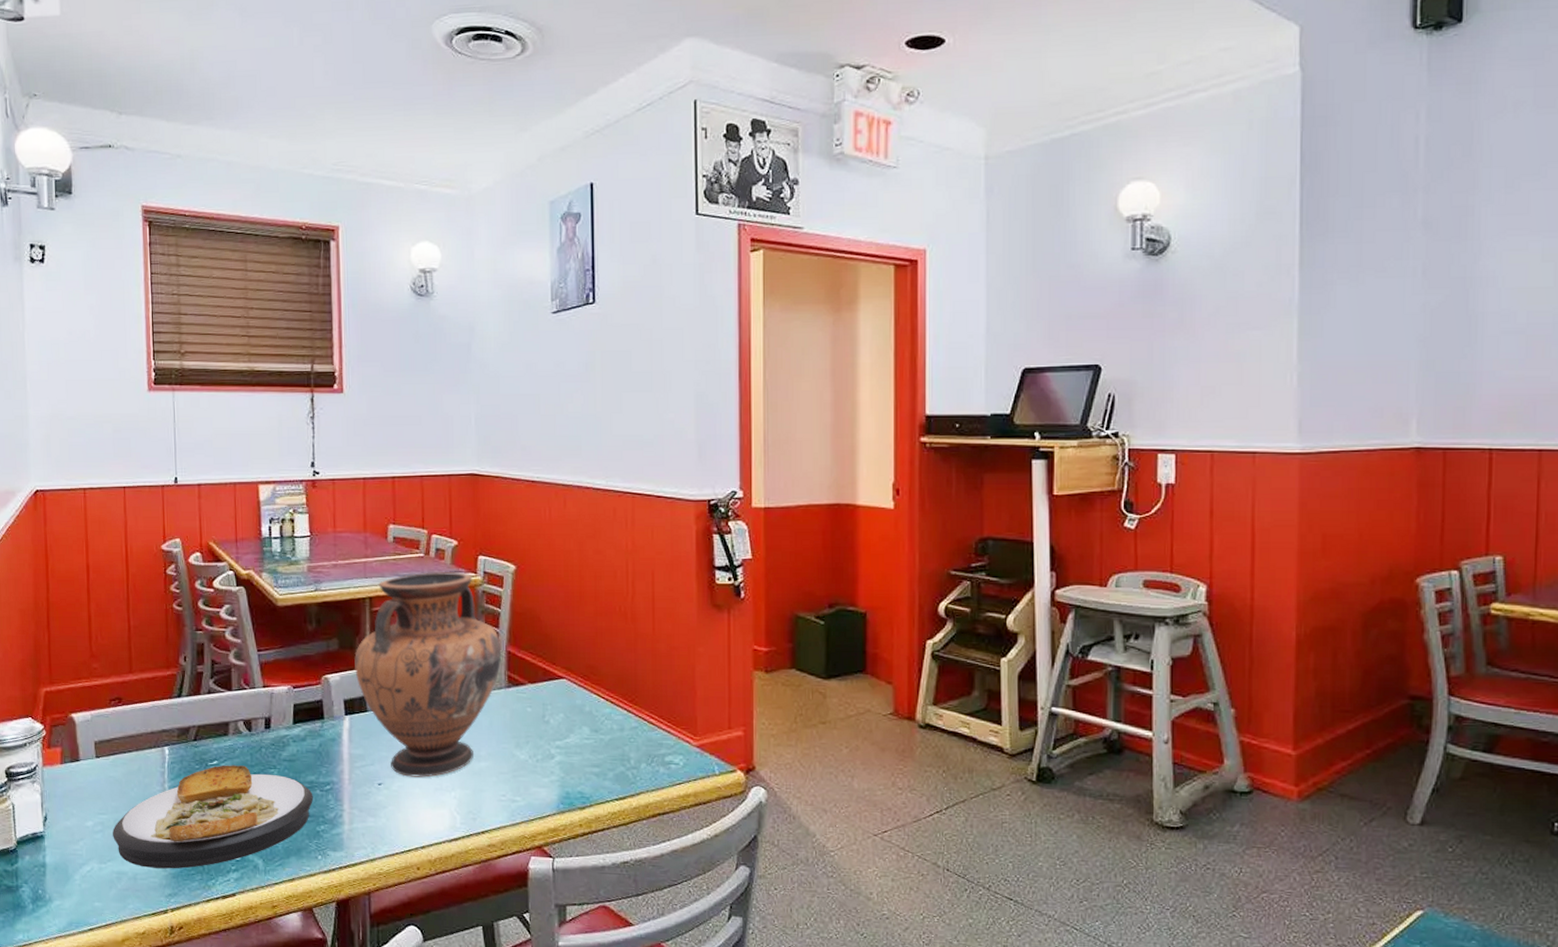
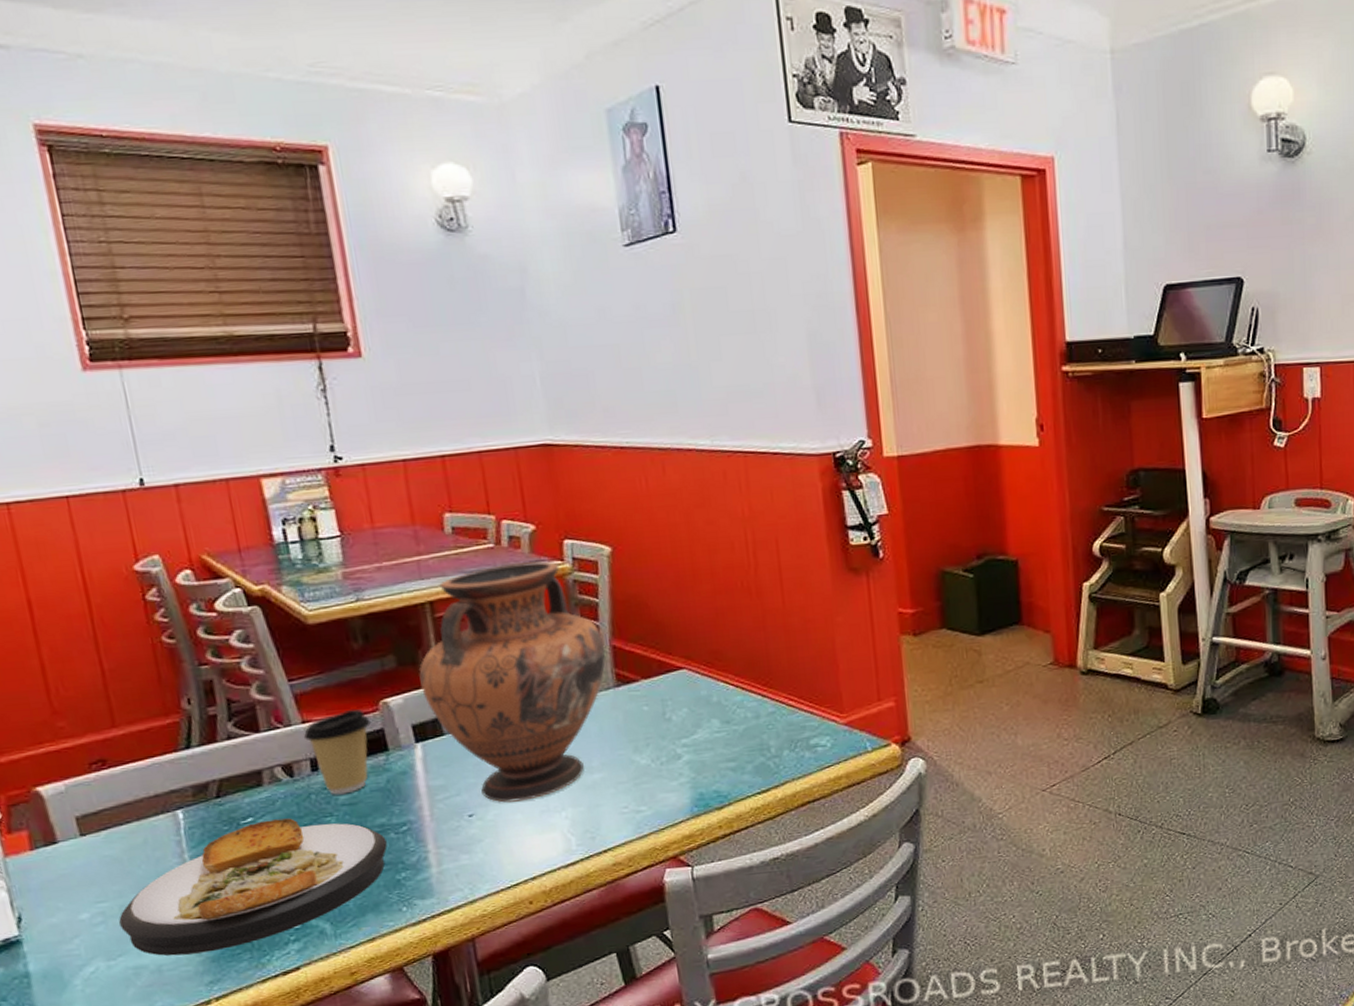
coffee cup: none [262,680,313,751] -> present [303,708,371,795]

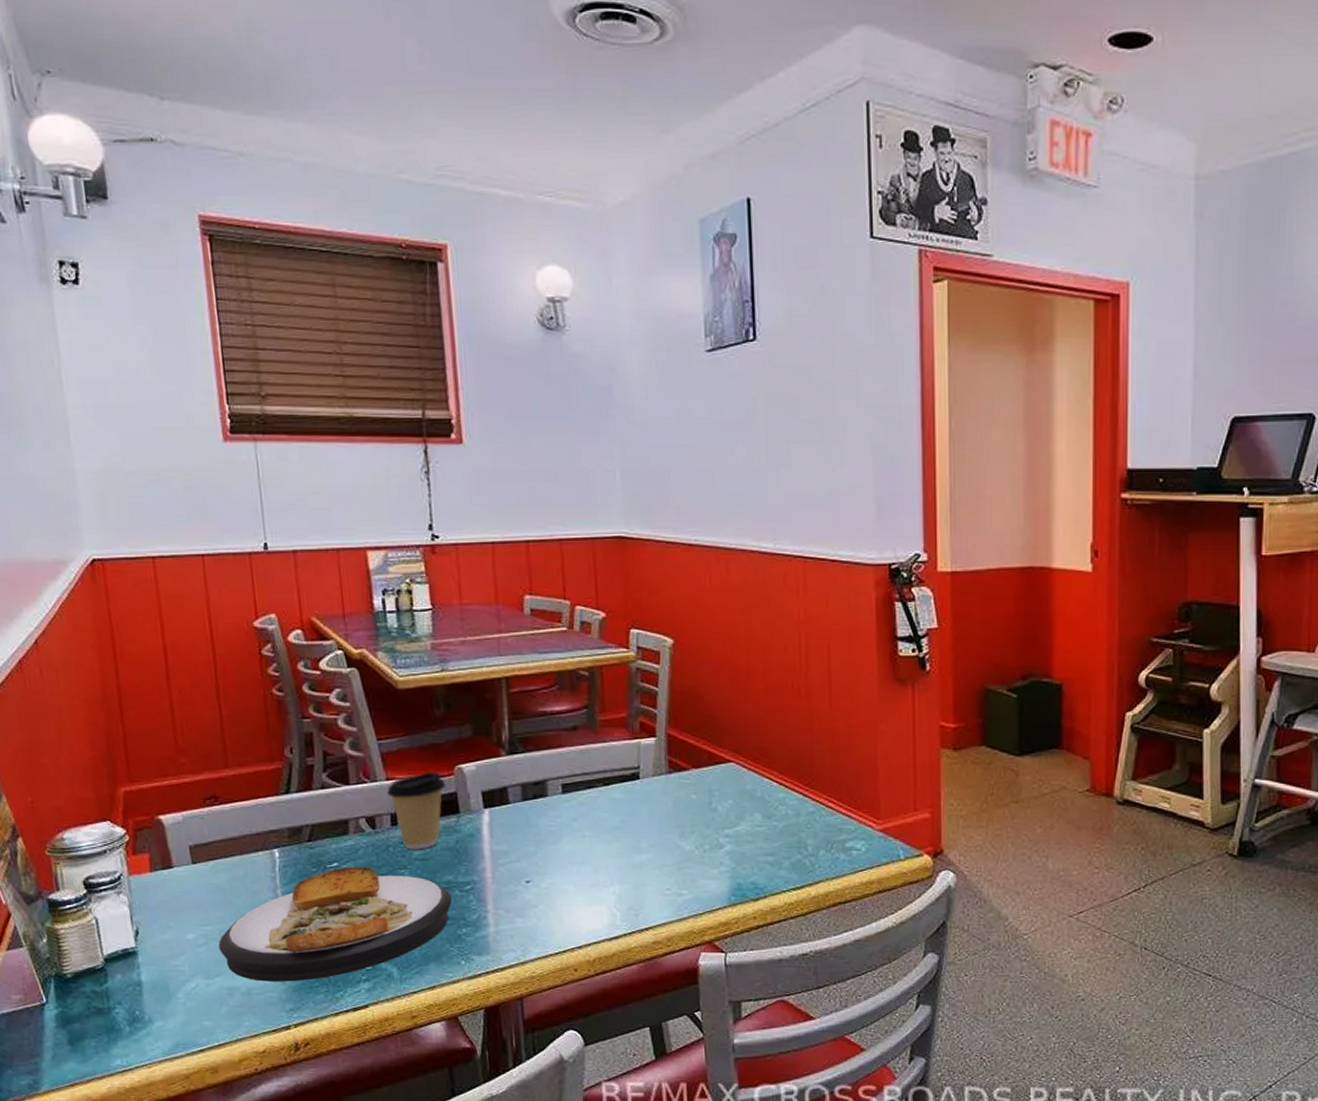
vase: present [418,561,606,803] -> none [491,648,661,873]

